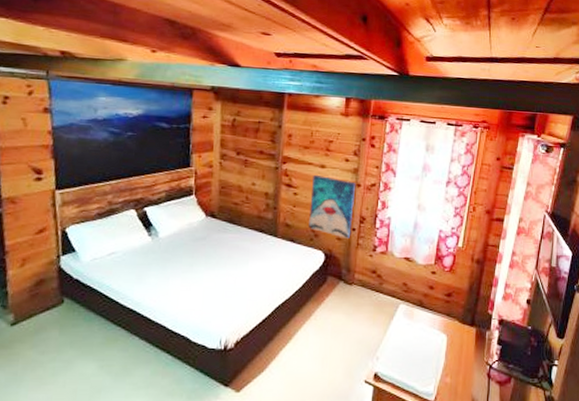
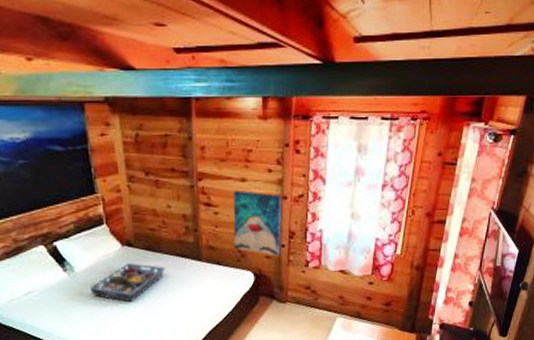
serving tray: none [170,233,244,272] -> present [90,263,166,303]

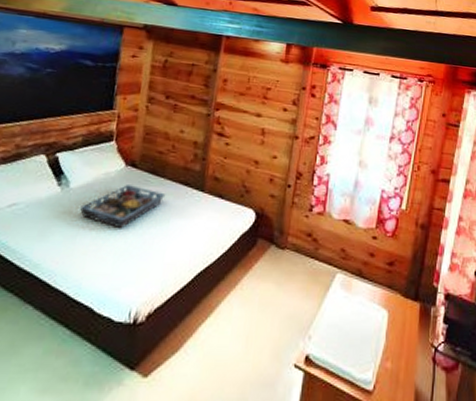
wall art: present [233,191,282,256] -> none [240,125,294,196]

